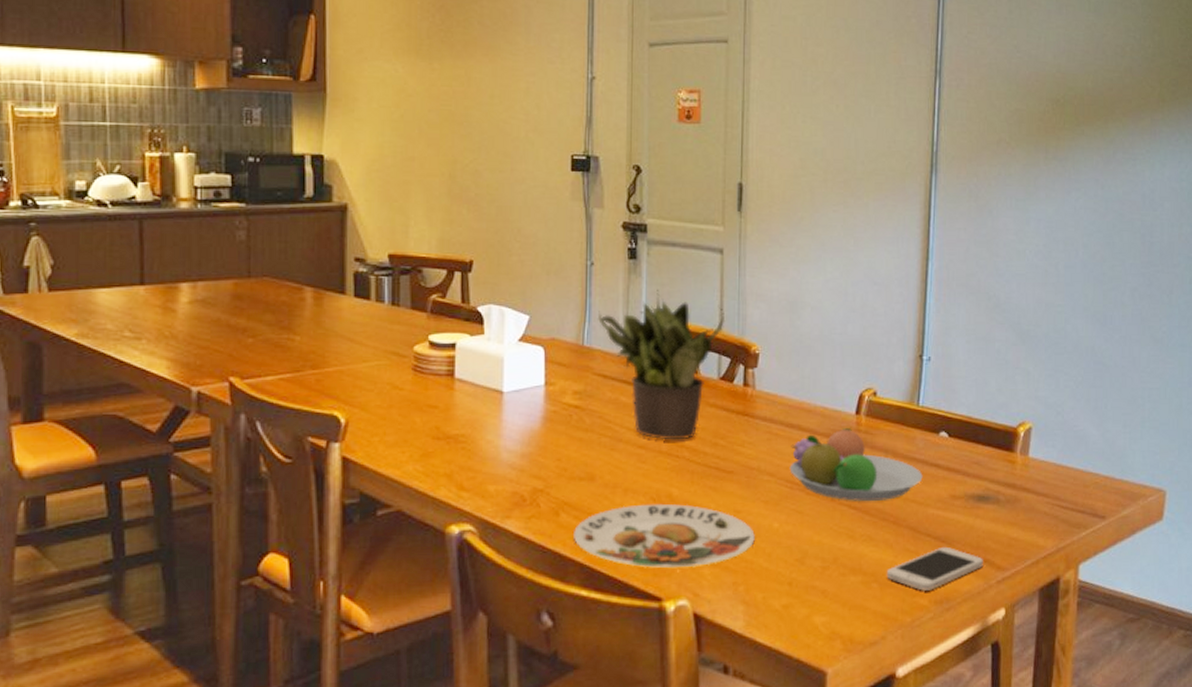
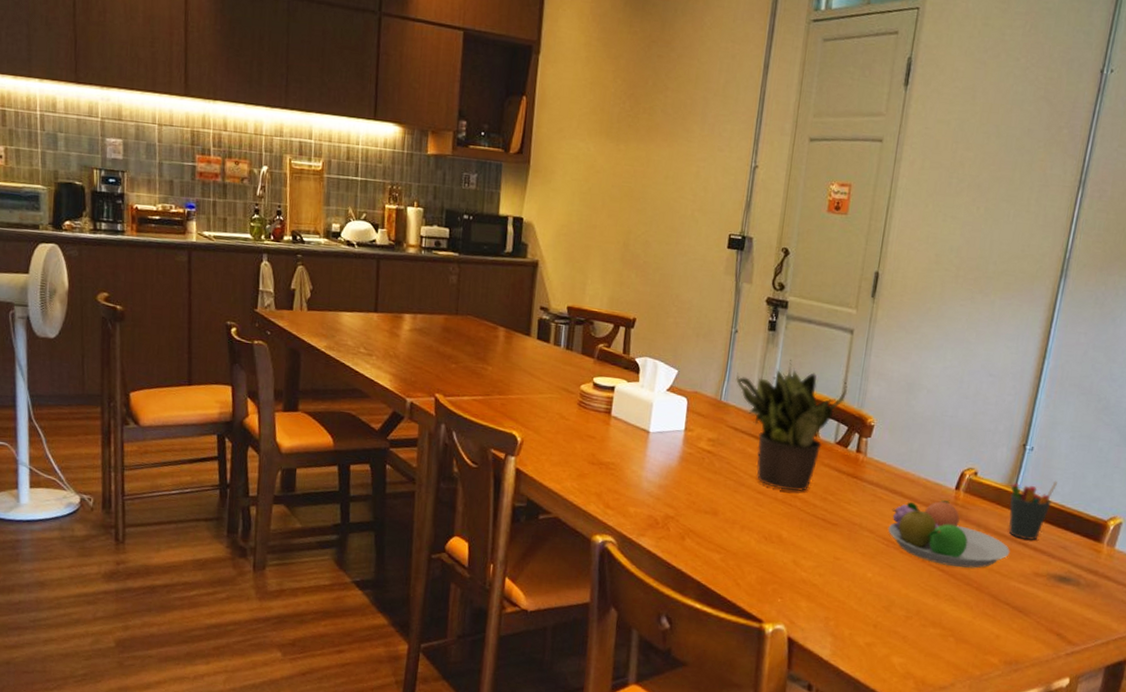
plate: present [574,503,755,569] -> none [694,539,850,600]
smartphone: present [886,546,983,591] -> none [963,616,1056,652]
pen holder: none [913,390,960,461] -> present [1009,480,1057,541]

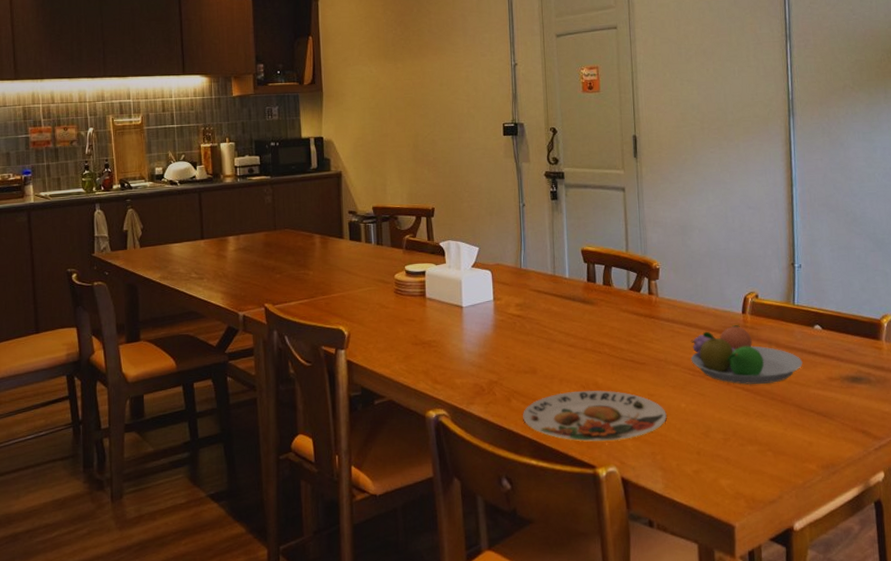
plate: none [694,539,850,600] -> present [523,390,667,442]
potted plant: present [735,359,848,491] -> none [530,221,631,340]
pen holder: present [1009,480,1057,541] -> none [789,291,829,349]

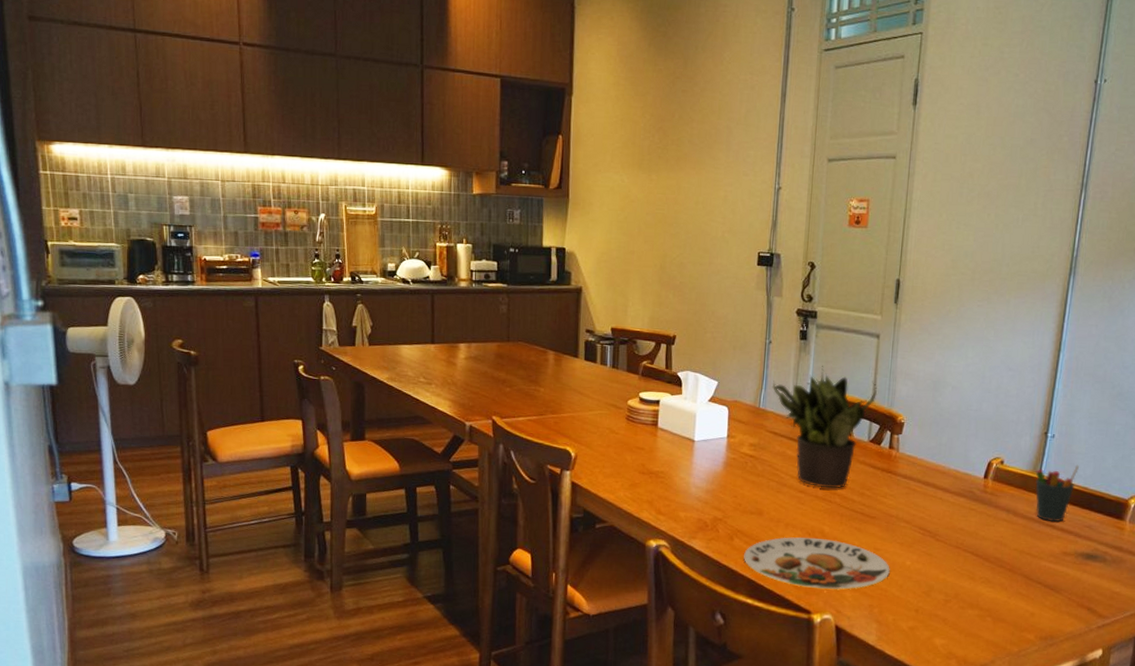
potted plant: none [530,221,631,340] -> present [772,365,878,488]
fruit bowl: present [690,325,803,385] -> none [923,489,1039,551]
pen holder: none [789,291,829,349] -> present [1035,464,1079,523]

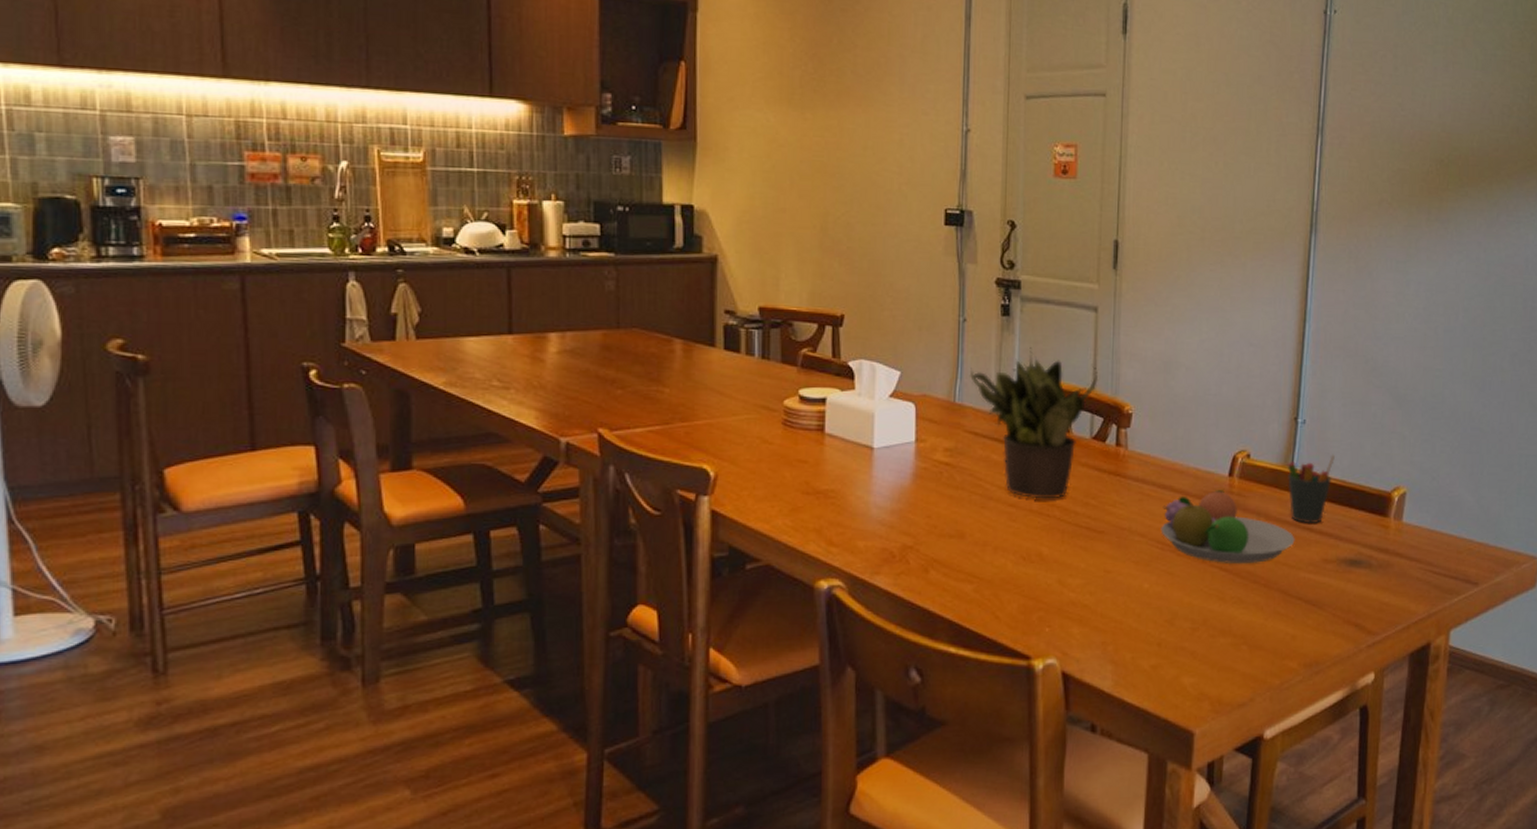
plate: present [744,537,890,590] -> none [943,562,1125,627]
fruit bowl: none [923,489,1039,551] -> present [1160,490,1295,563]

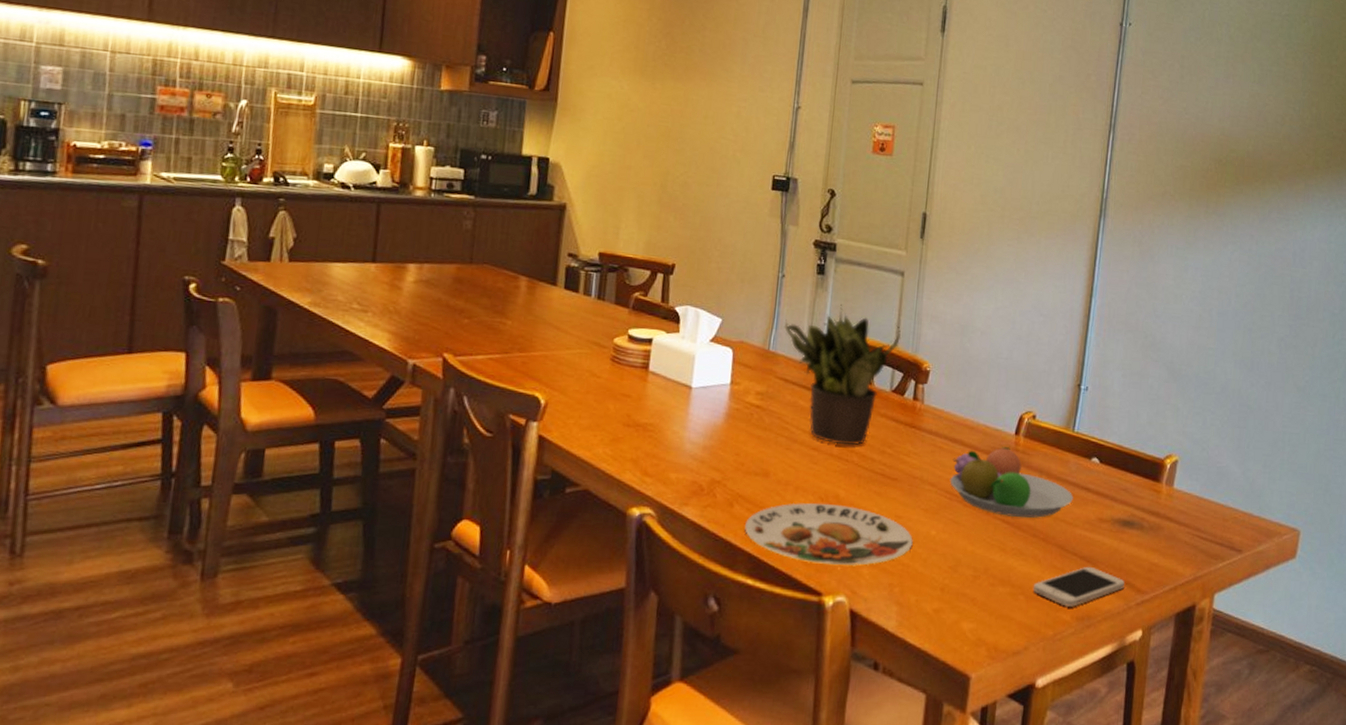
plate: none [943,562,1125,627] -> present [745,502,913,567]
smartphone: none [1256,610,1354,654] -> present [1033,566,1125,607]
pen holder: present [1287,454,1335,524] -> none [1069,420,1113,485]

